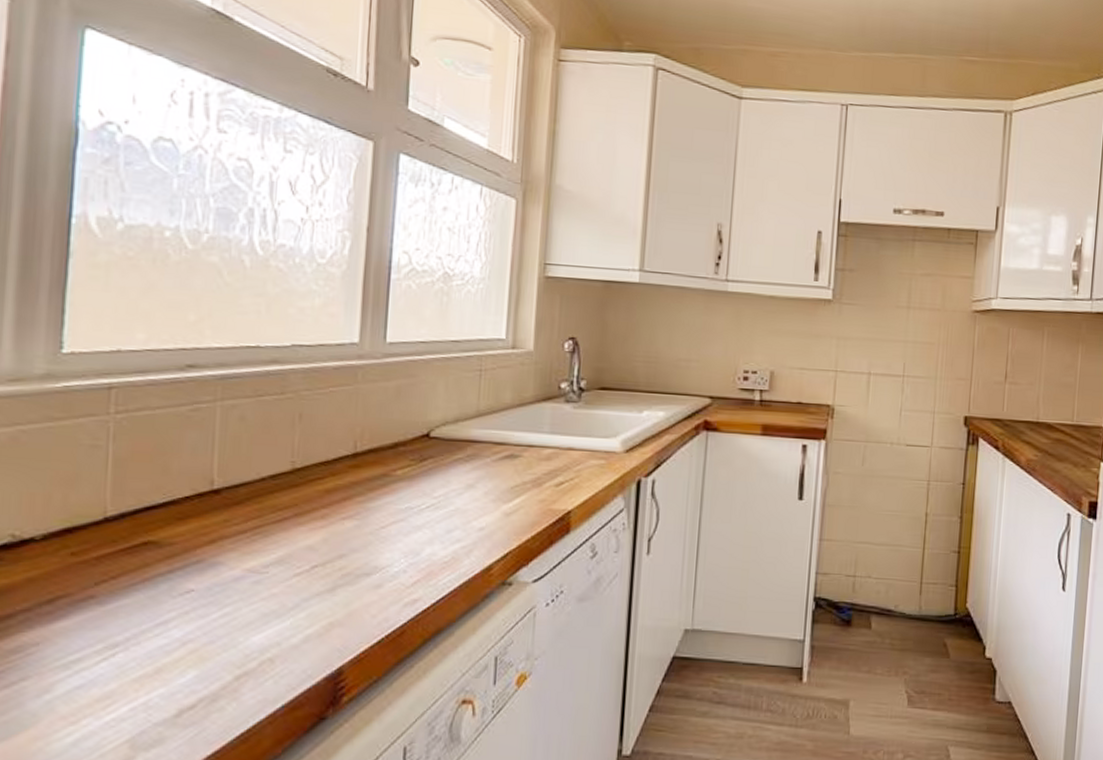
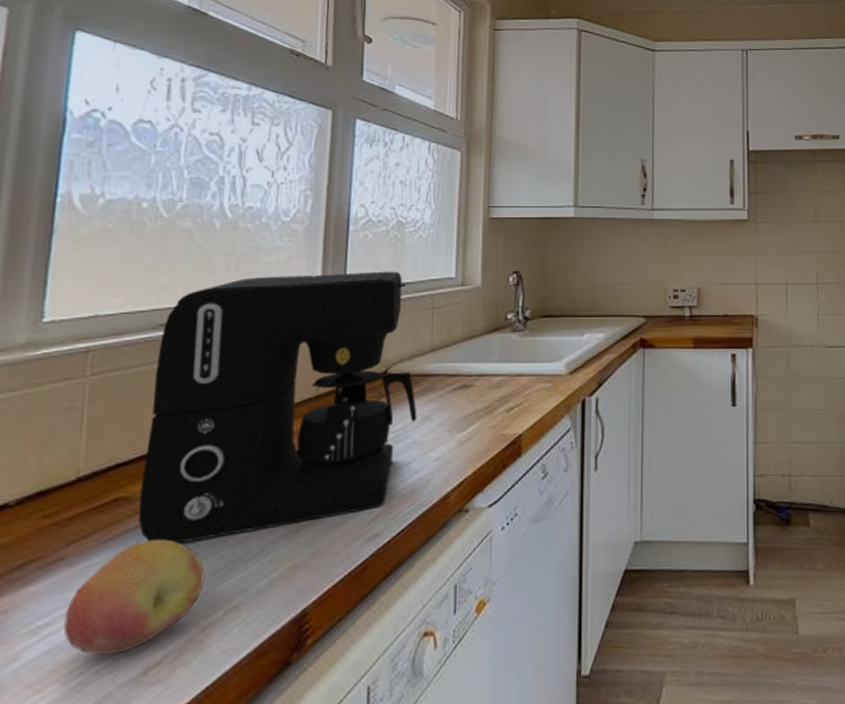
fruit: none [95,586,238,694] -> present [63,539,205,655]
coffee maker: none [168,322,461,592] -> present [138,271,417,544]

